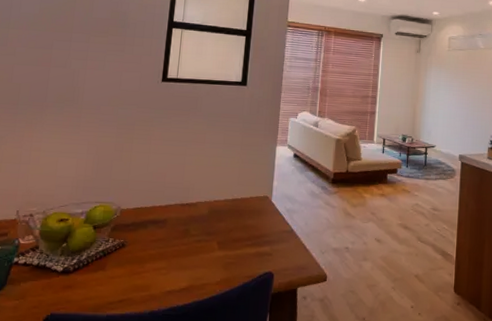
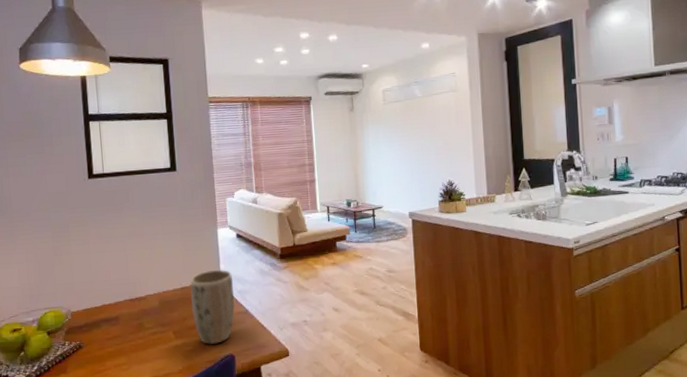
plant pot: none [239,185,284,260] -> present [190,269,235,344]

